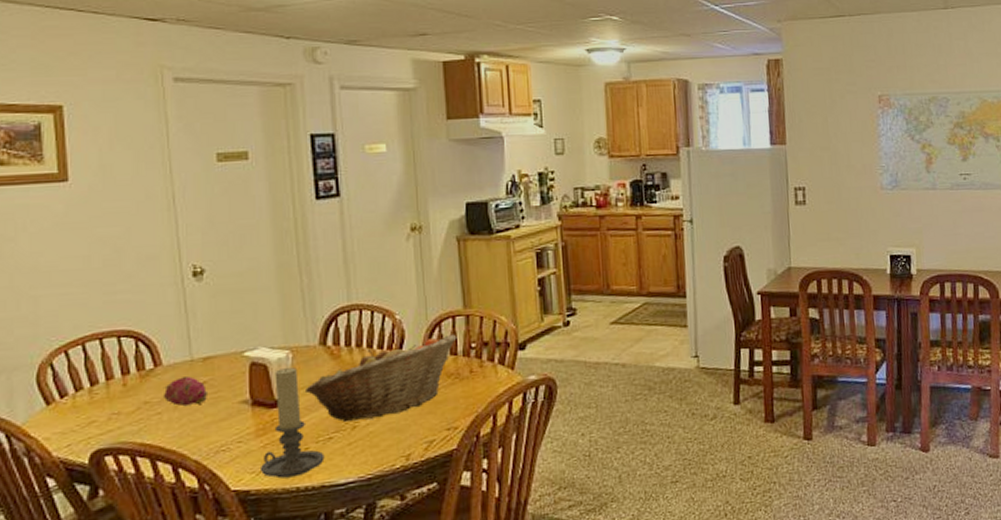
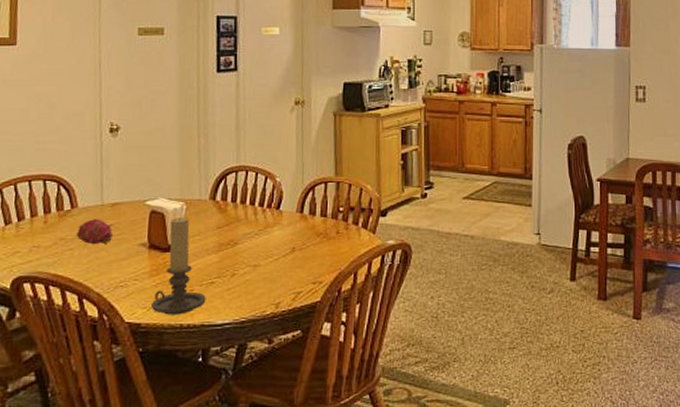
fruit basket: present [304,334,457,421] -> none [193,198,328,269]

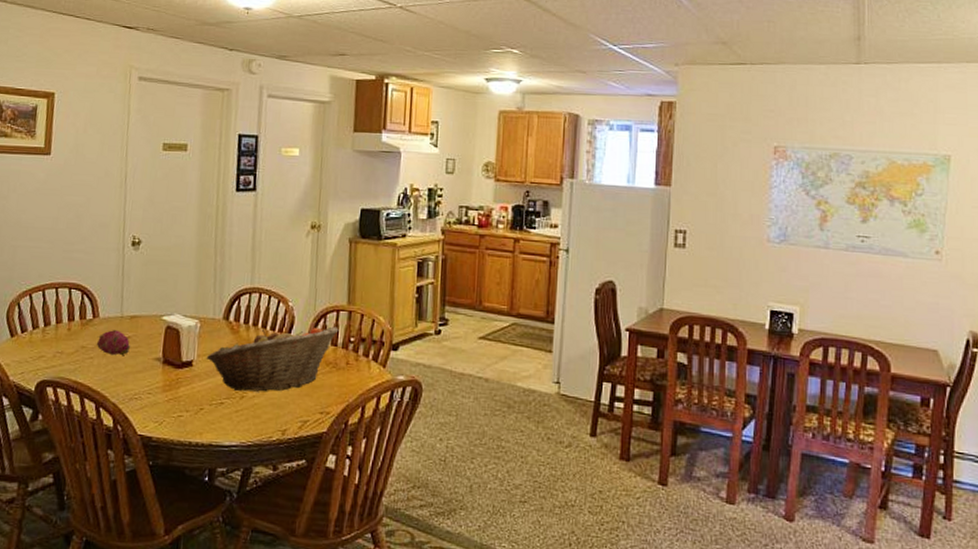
candle holder: present [151,216,206,315] -> none [163,334,215,432]
fruit basket: none [193,198,328,269] -> present [206,326,339,392]

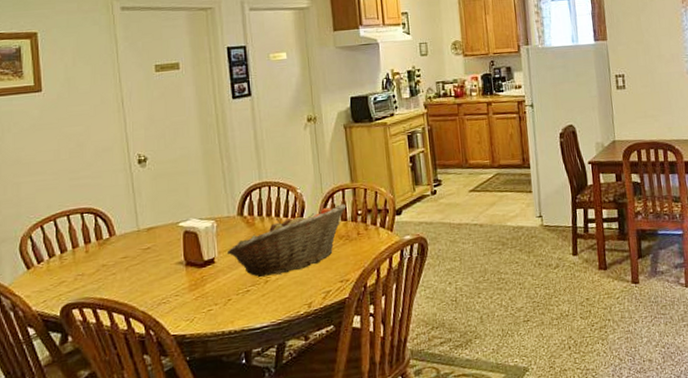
fruit: present [96,330,131,355] -> none [116,243,152,268]

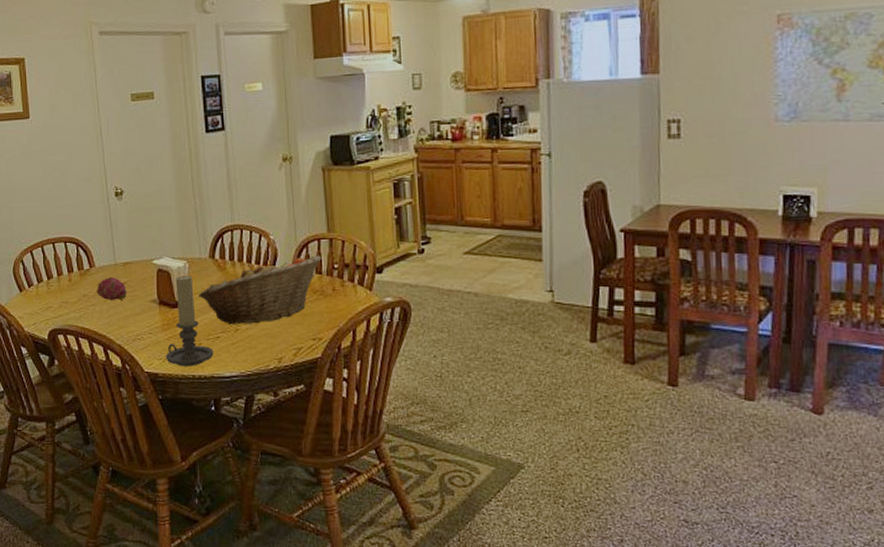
fruit: none [116,243,152,268] -> present [96,277,128,300]
candle holder: none [194,234,244,325] -> present [166,274,214,366]

